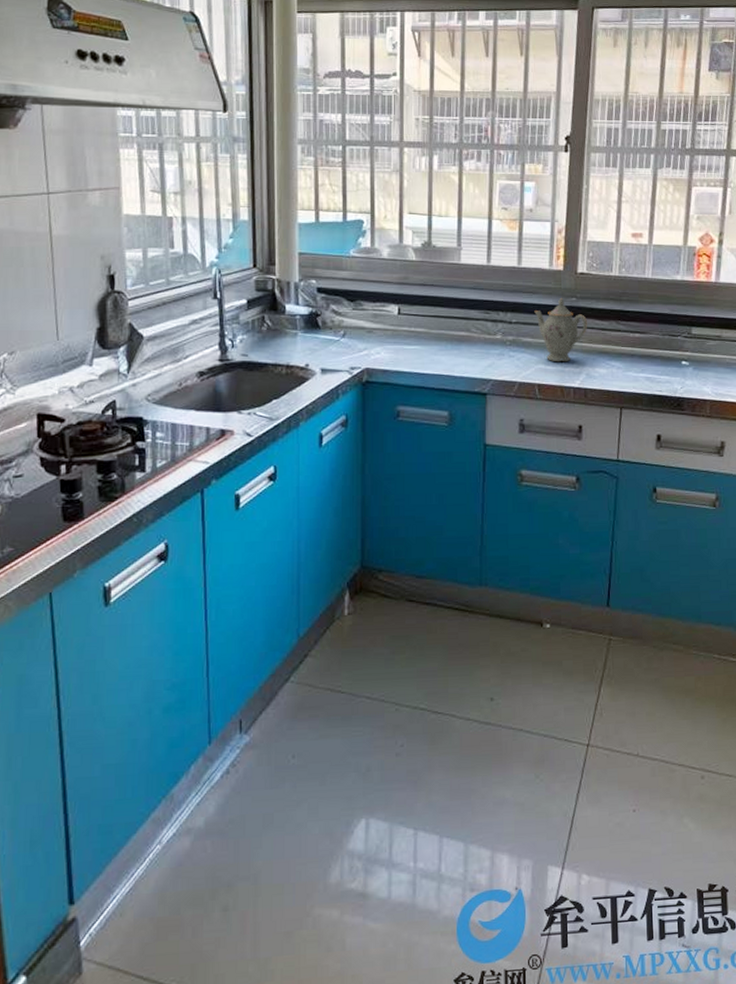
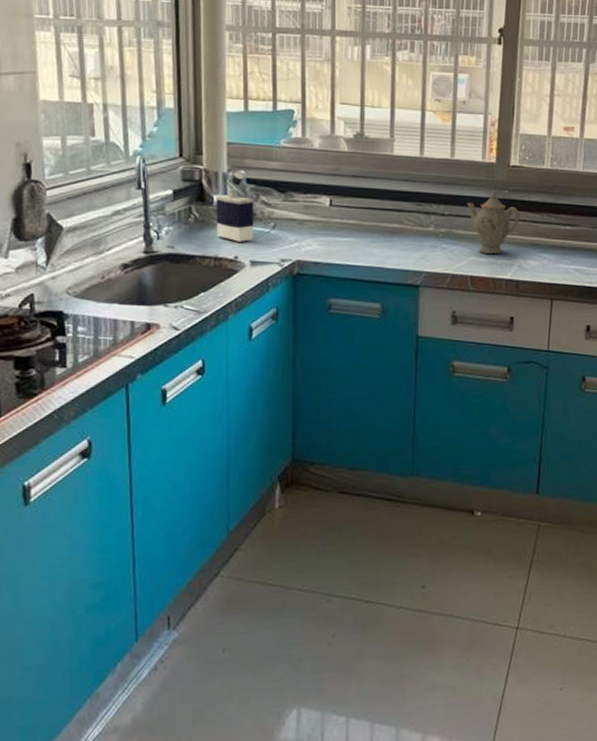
perfume bottle: none [288,281,324,350] -> present [216,172,254,242]

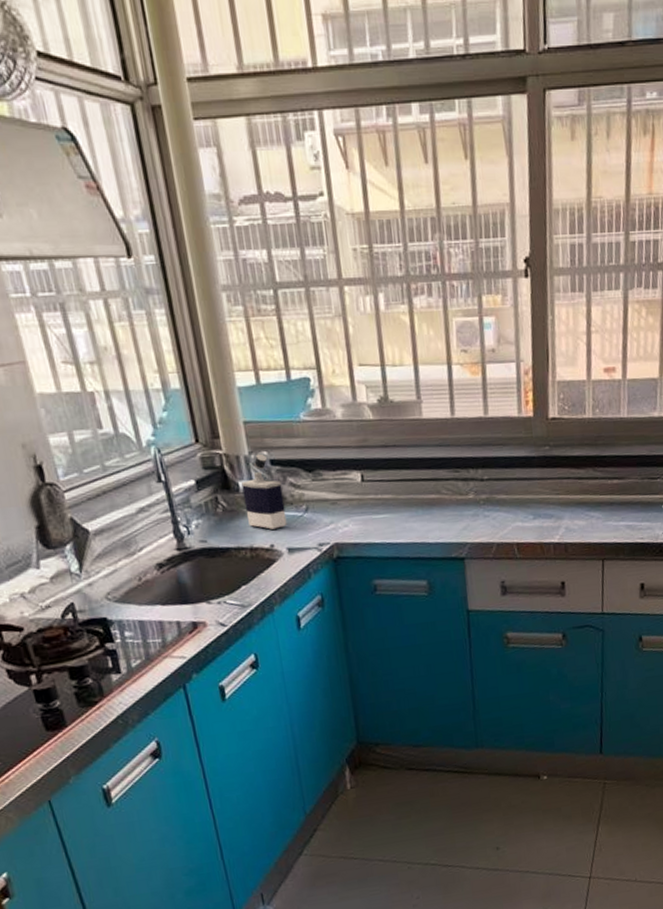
teapot: present [467,191,520,255] -> none [506,448,564,518]

